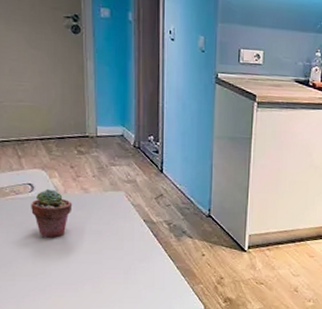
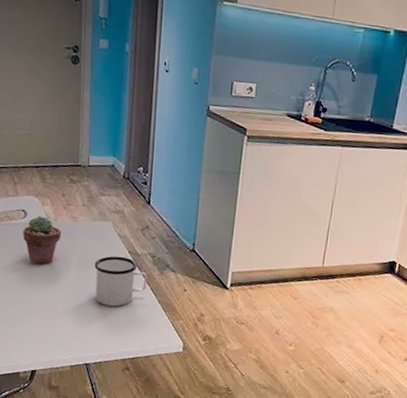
mug: none [109,225,164,275] -> present [94,256,147,307]

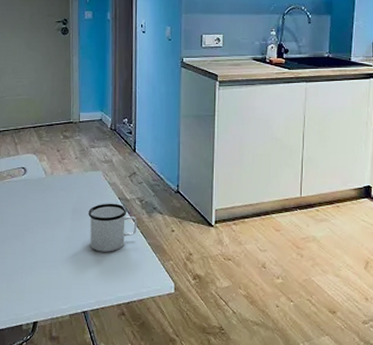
potted succulent: present [23,215,62,265] -> none [23,171,58,217]

